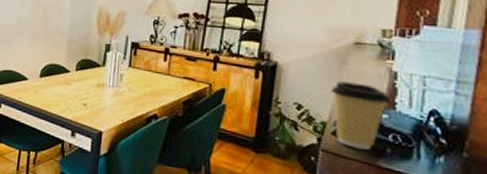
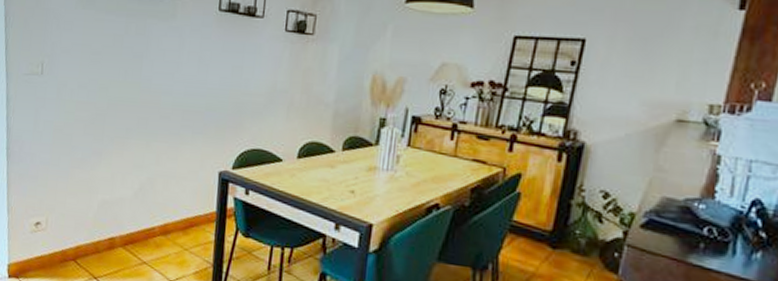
coffee cup: present [331,81,391,150] -> none [644,165,711,245]

